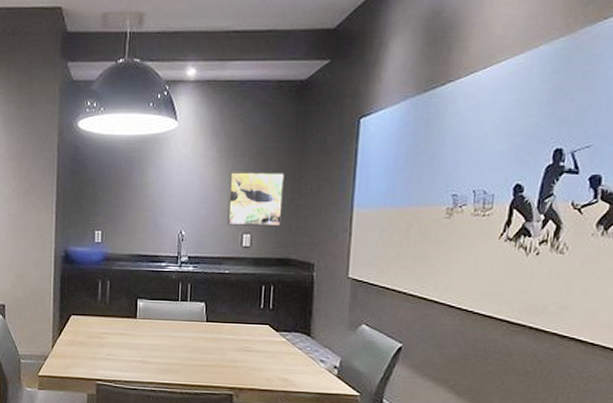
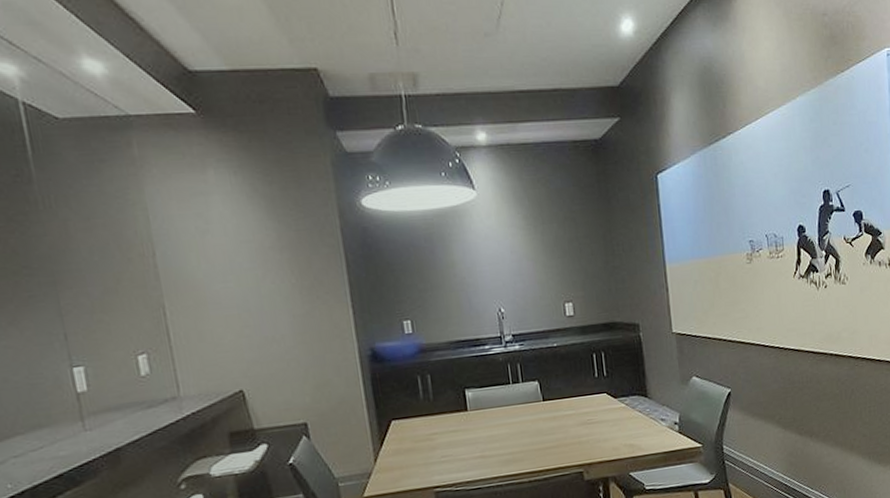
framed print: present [226,171,286,227] -> none [540,234,602,296]

